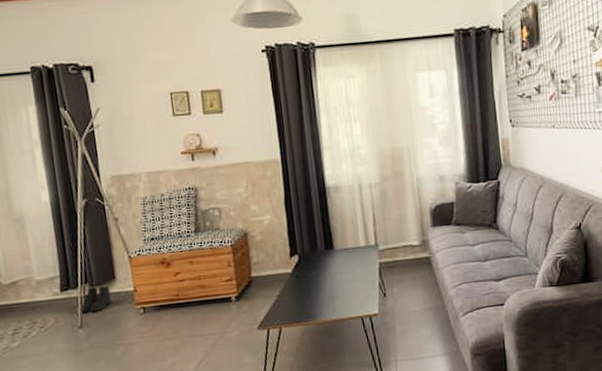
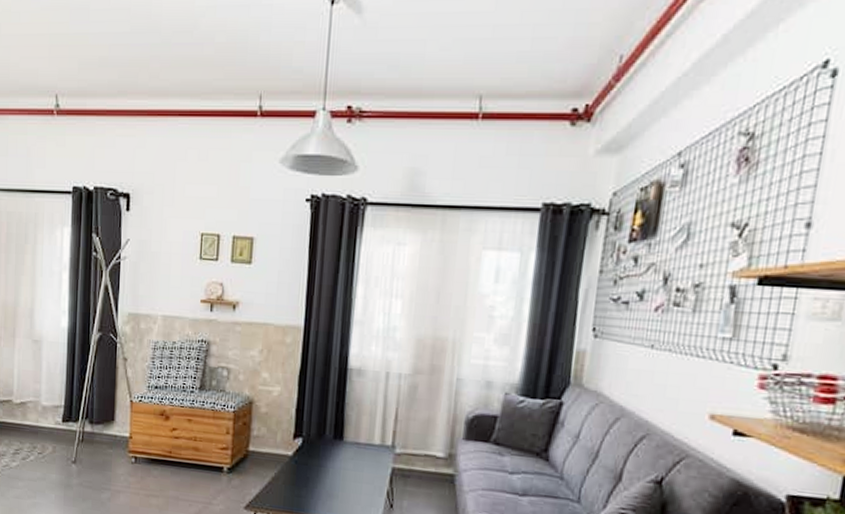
boots: present [80,285,112,314] -> none [76,423,107,450]

